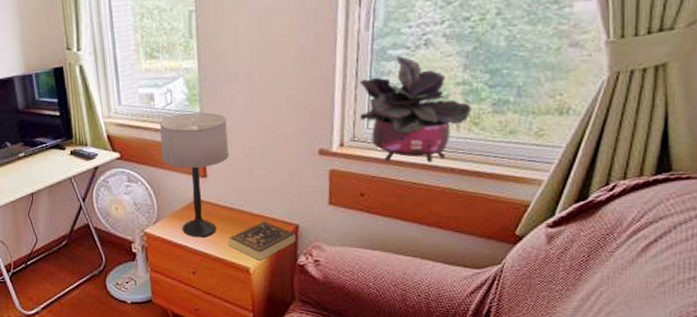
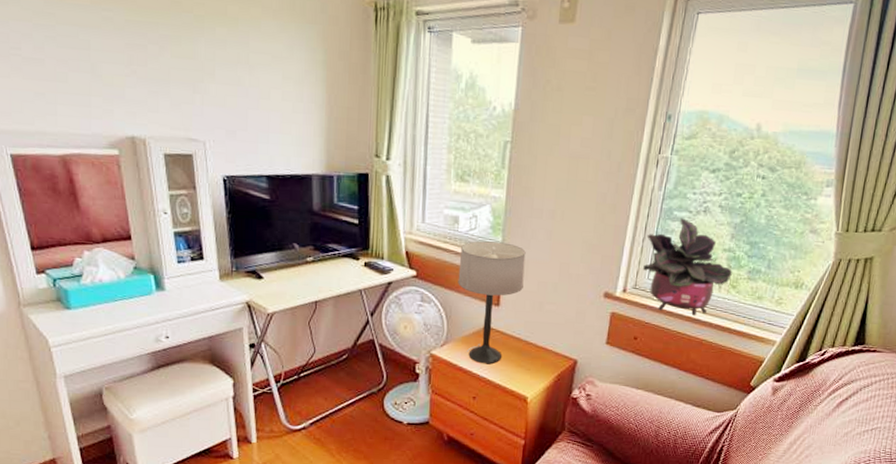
book: present [228,221,296,260] -> none [511,353,573,391]

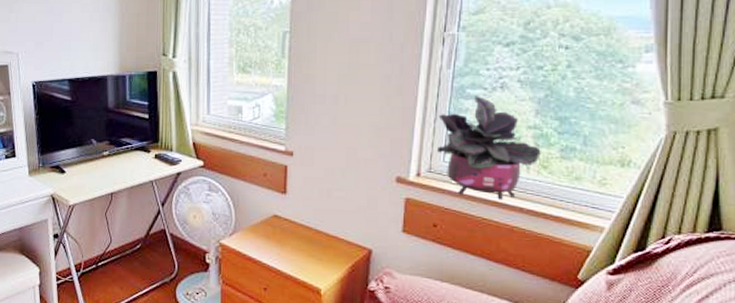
table lamp: present [458,241,526,365] -> none [244,129,311,254]

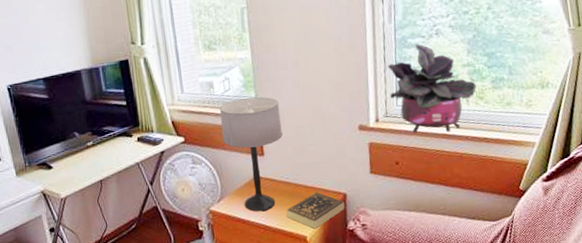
table lamp: none [244,129,311,254] -> present [220,97,283,212]
book: none [302,242,368,282] -> present [286,192,345,229]

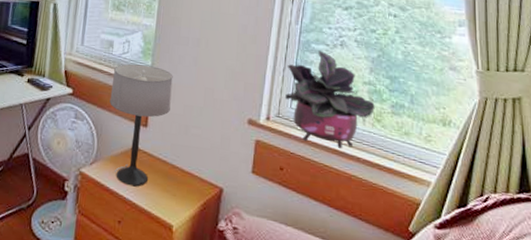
book: present [286,192,345,229] -> none [157,179,219,220]

